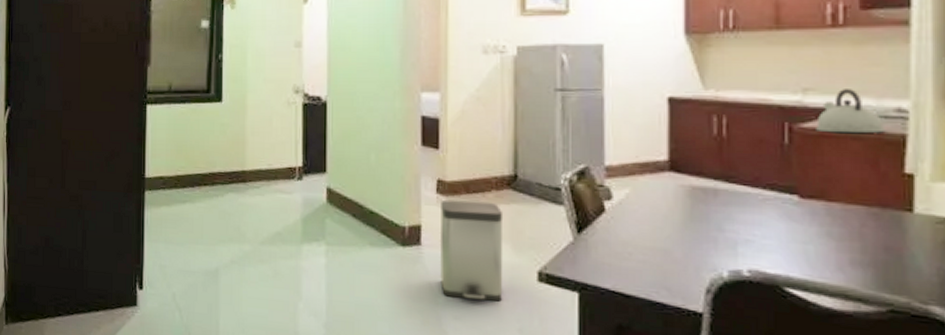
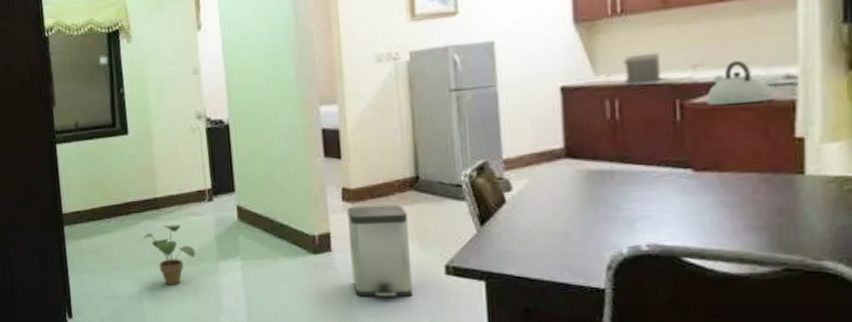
potted plant: none [222,199,280,266] -> present [140,224,196,286]
microwave: none [732,72,771,104] -> present [622,52,662,86]

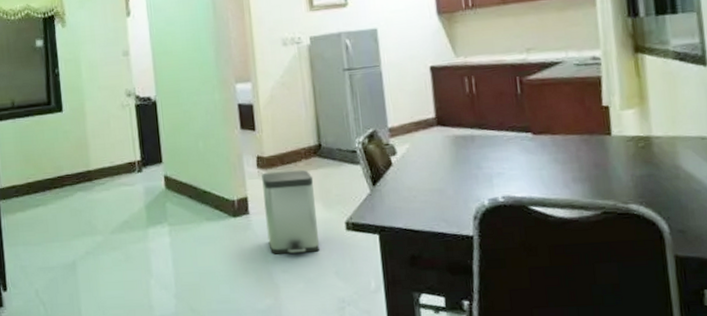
potted plant: present [140,224,196,286] -> none [73,194,127,254]
microwave: present [622,52,662,86] -> none [475,38,505,66]
kettle: present [707,60,776,106] -> none [538,45,587,81]

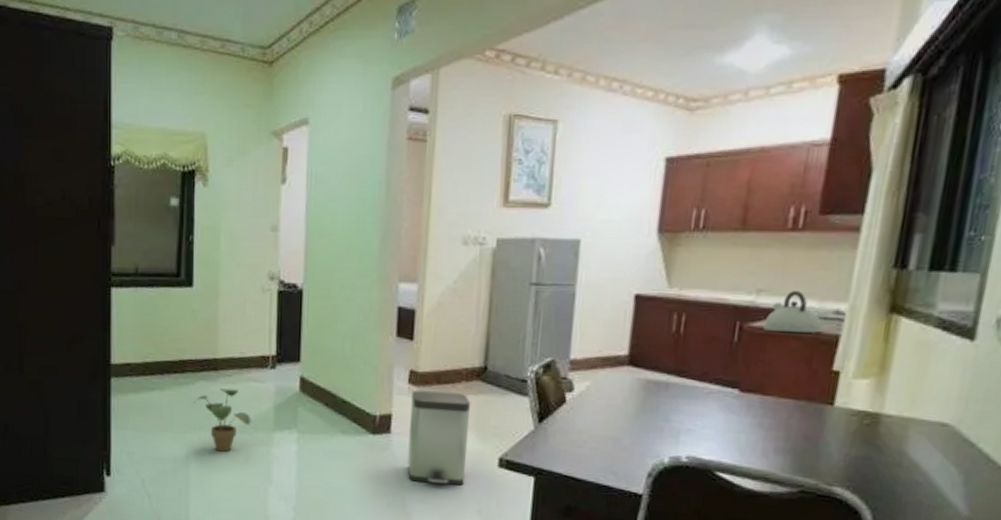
potted plant: none [73,194,127,254] -> present [192,388,251,453]
kettle: none [538,45,587,81] -> present [763,291,824,334]

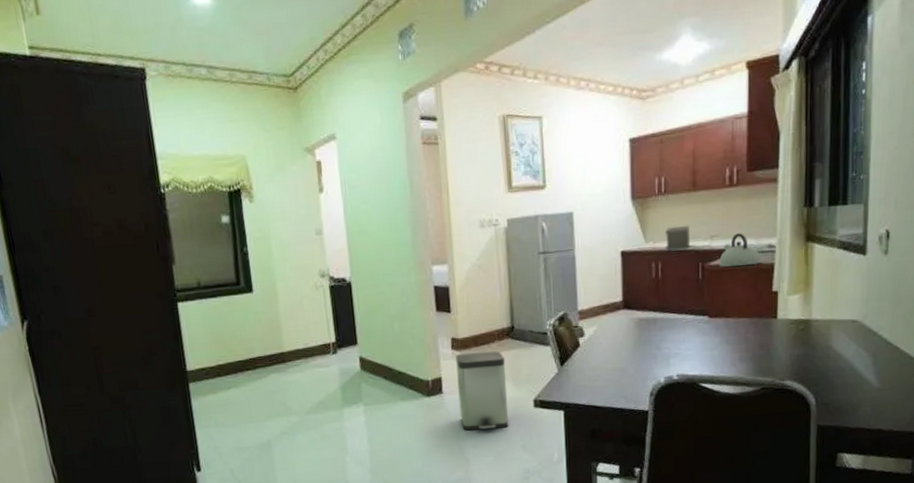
potted plant: present [192,388,251,453] -> none [267,376,322,434]
microwave: none [695,272,730,303] -> present [664,225,691,251]

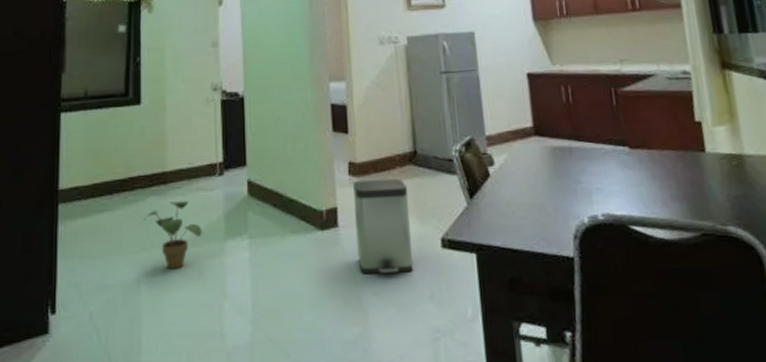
potted plant: none [267,376,322,434] -> present [143,200,202,271]
microwave: present [664,225,691,251] -> none [571,48,600,75]
kettle: present [719,233,762,268] -> none [632,58,679,94]

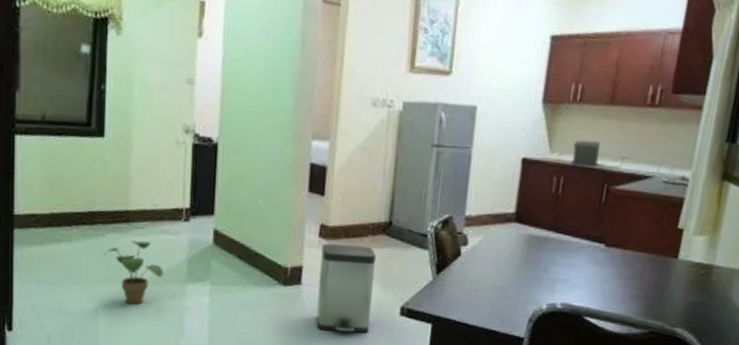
microwave: none [571,48,600,75] -> present [571,140,600,168]

